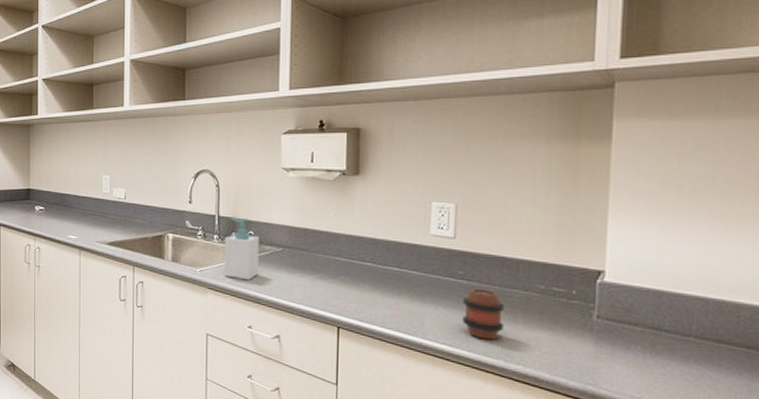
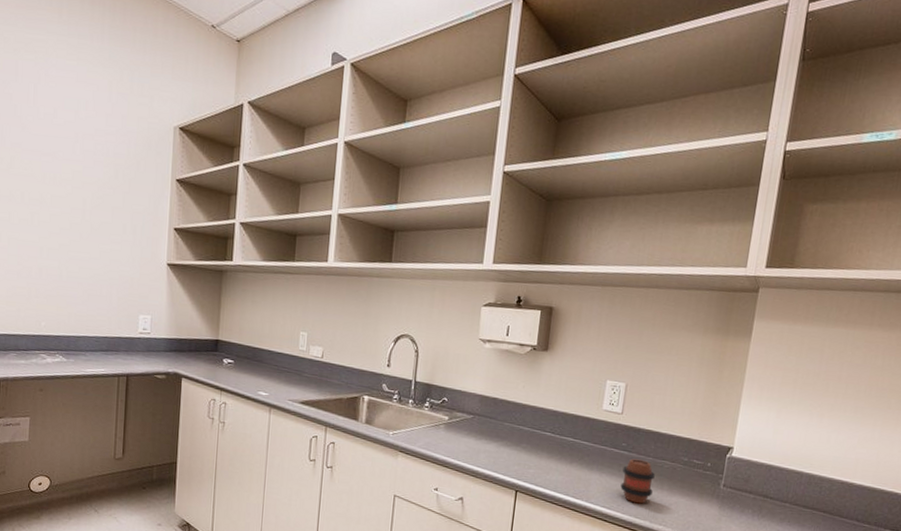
soap bottle: present [224,218,259,281] -> none [416,384,452,445]

